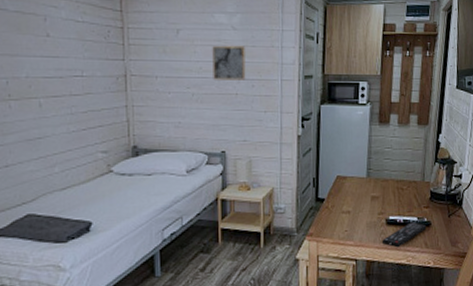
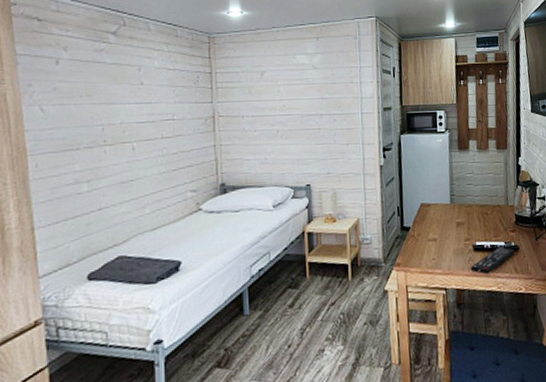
wall art: present [212,45,246,80] -> none [295,83,328,117]

